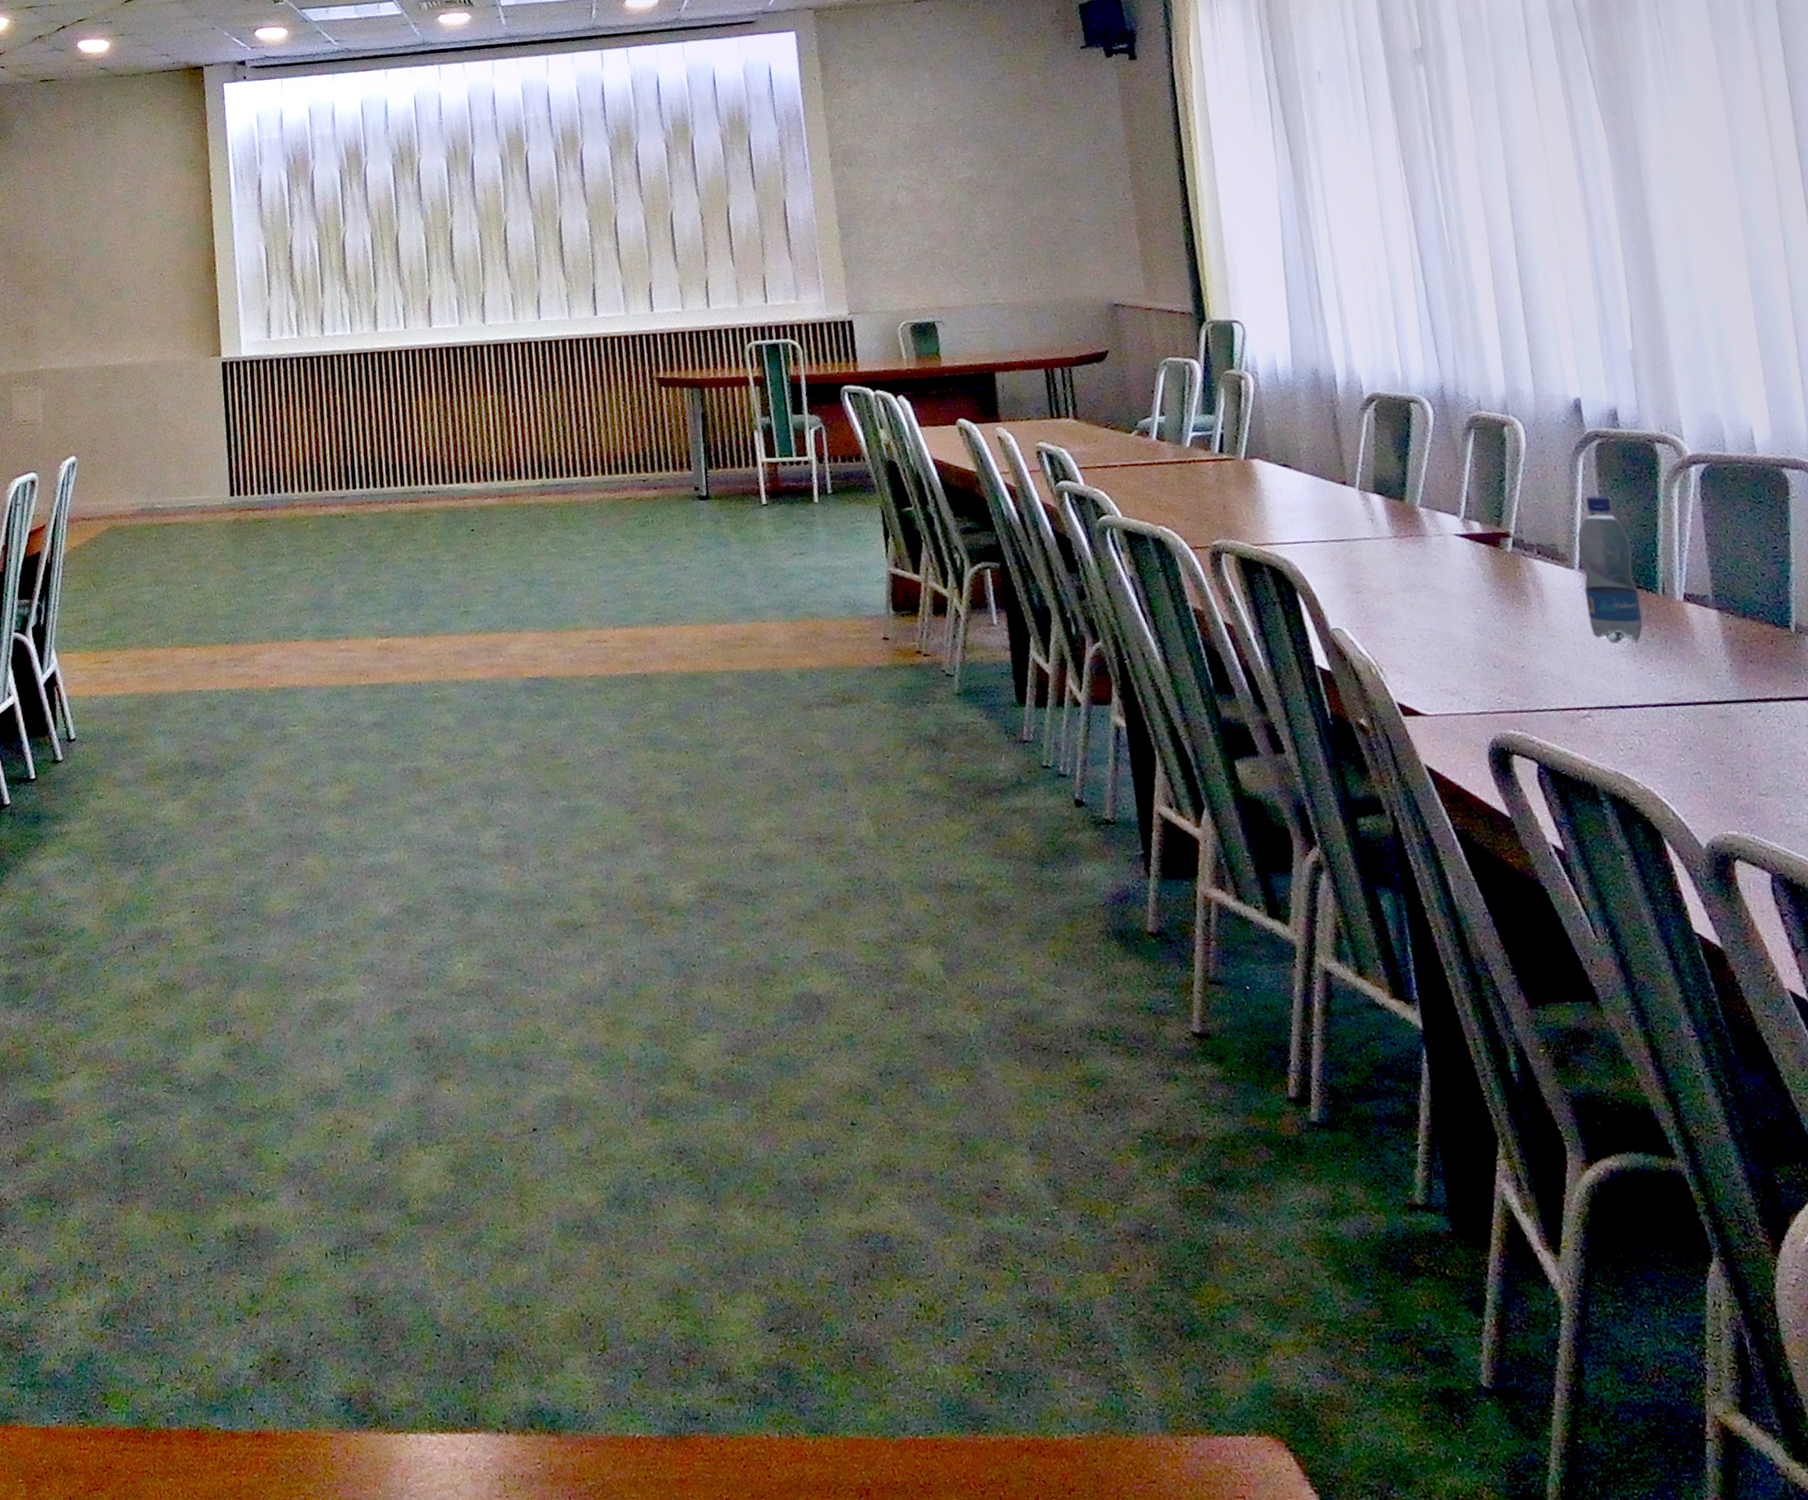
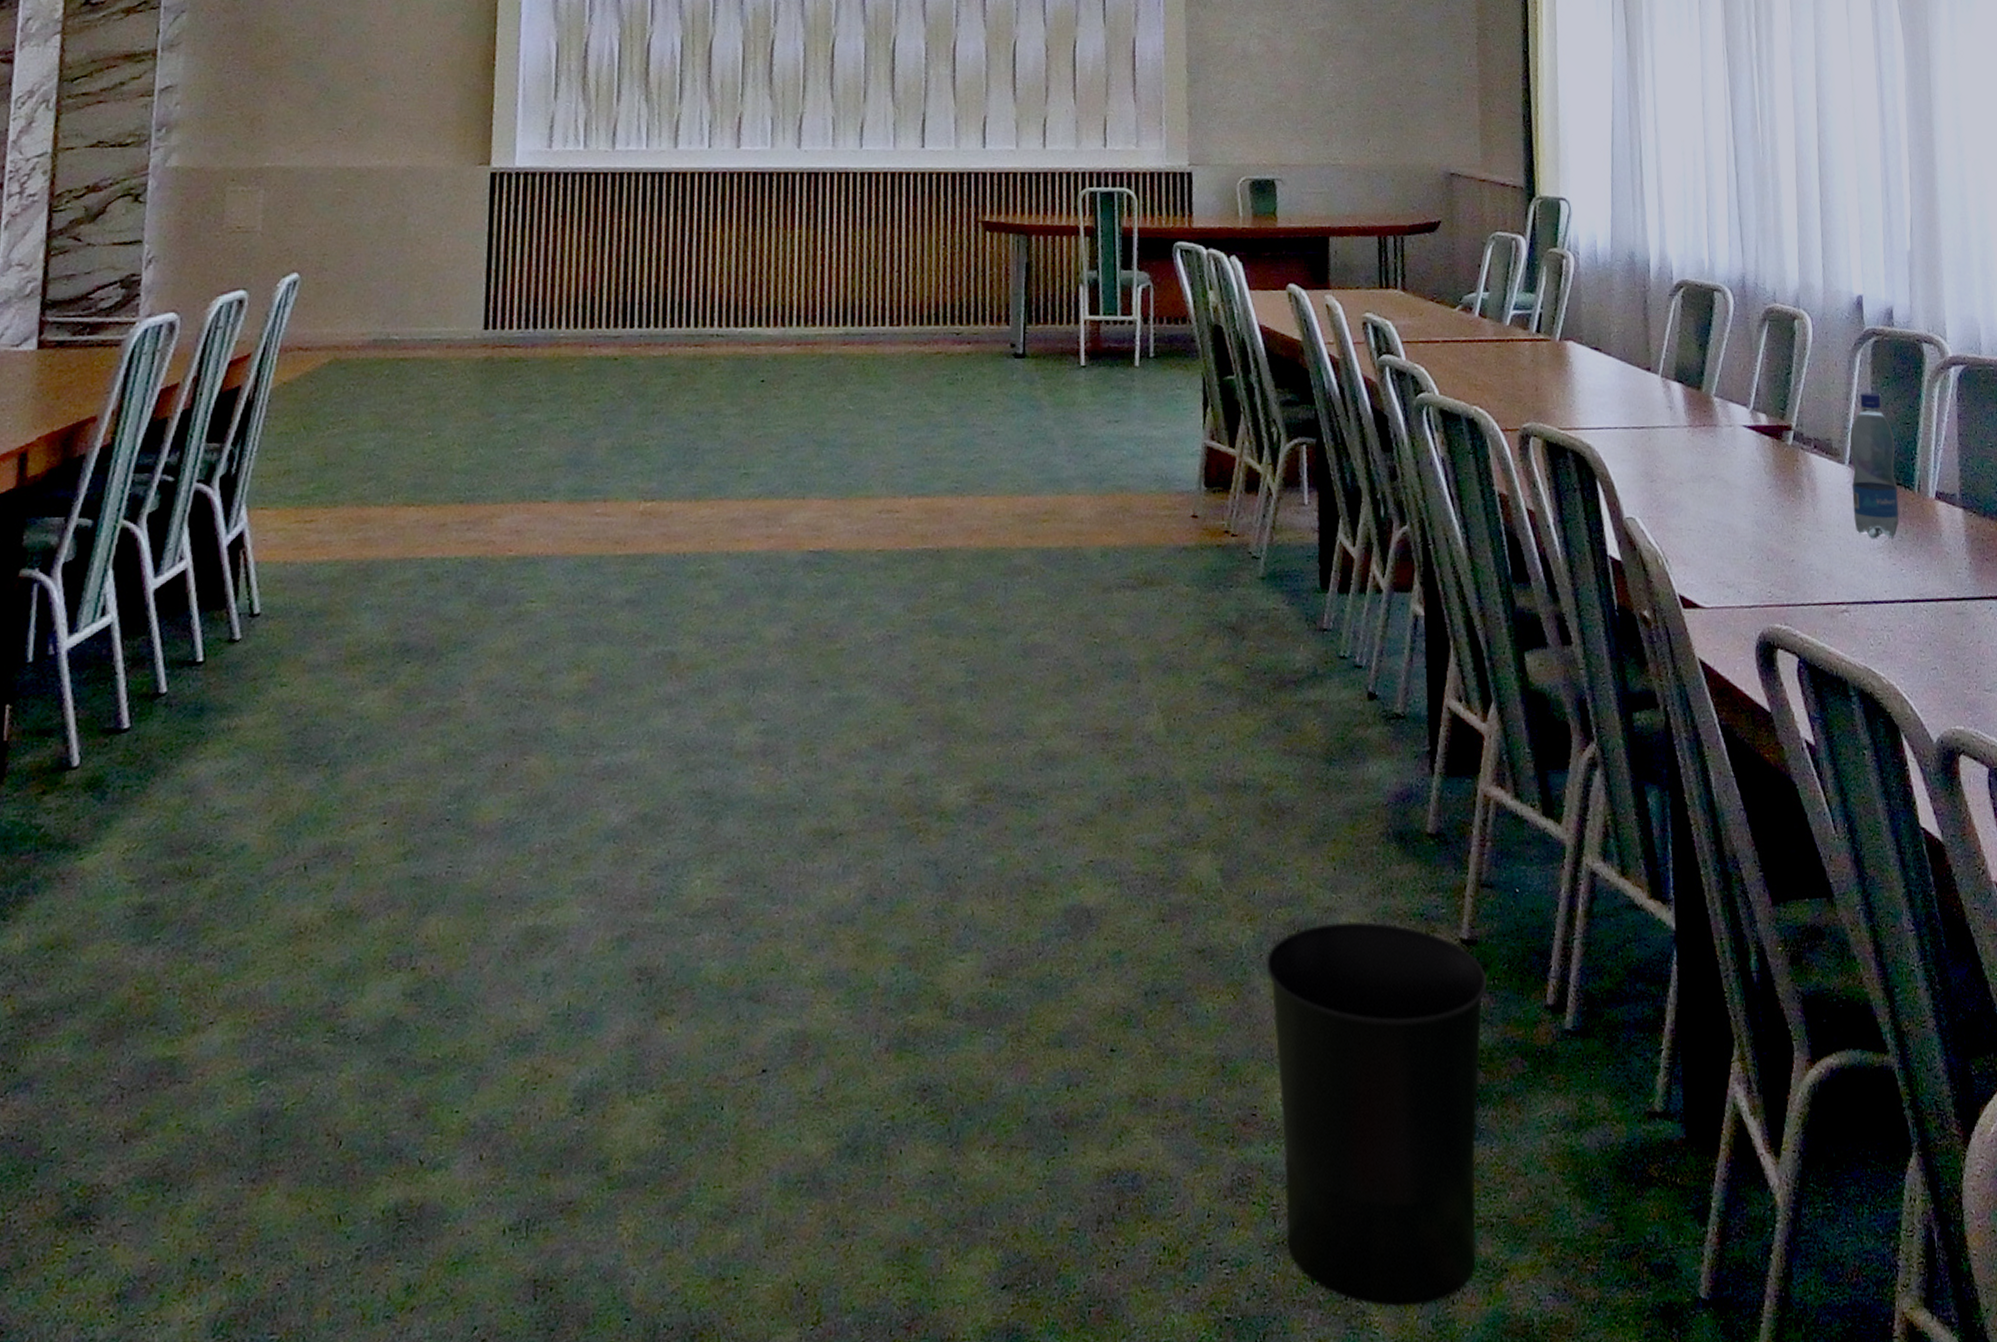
waste bin: none [995,1013,1237,1373] -> present [1266,921,1488,1307]

